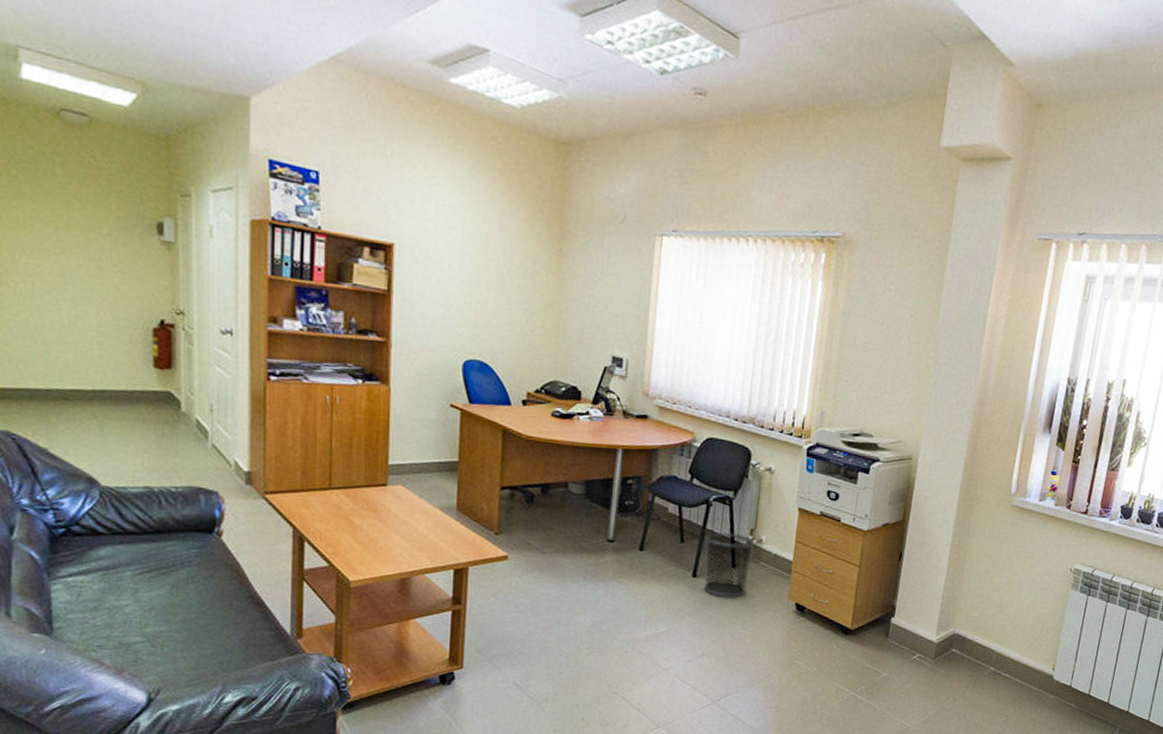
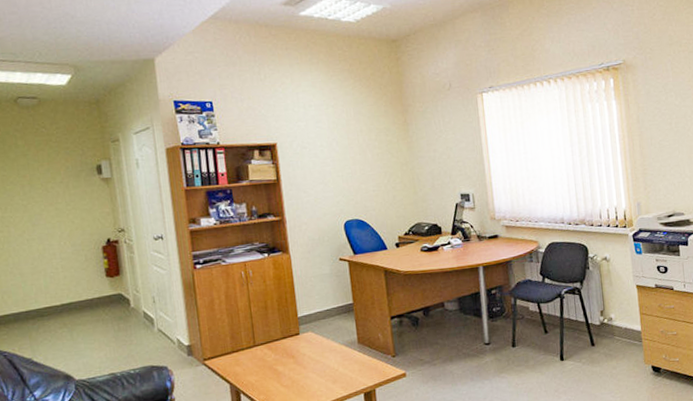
waste bin: present [703,532,756,598] -> none [564,316,609,374]

